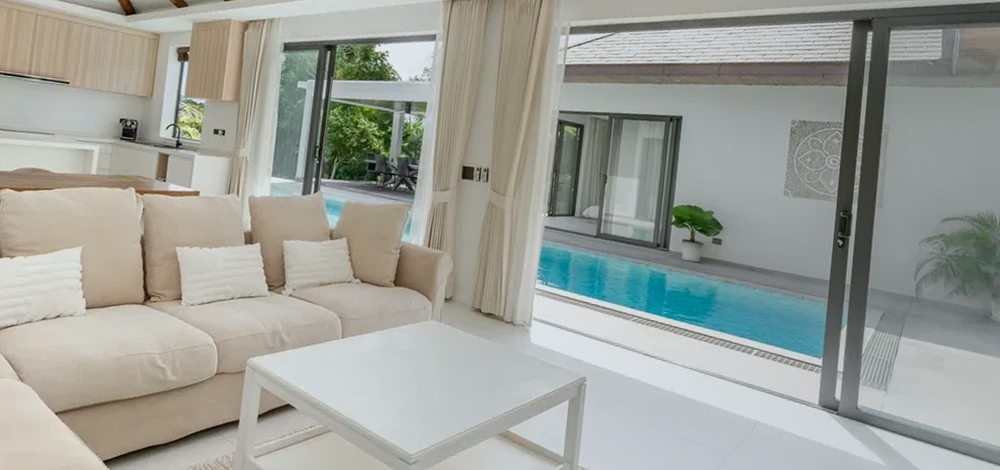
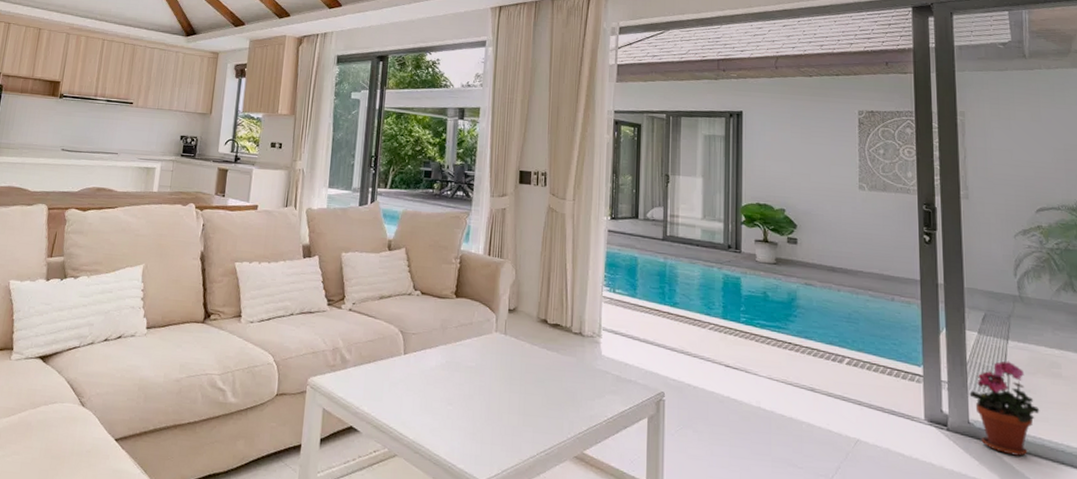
potted plant: none [860,355,920,438] -> present [969,361,1040,456]

